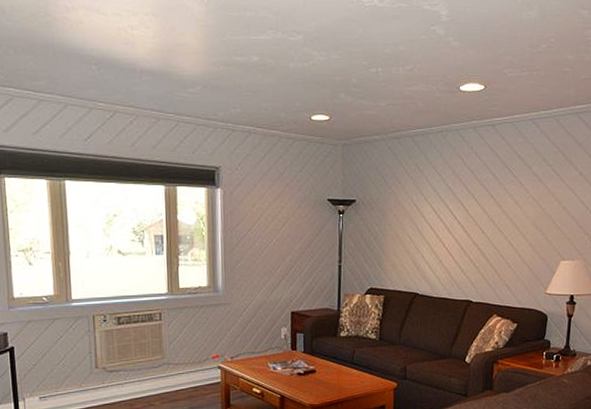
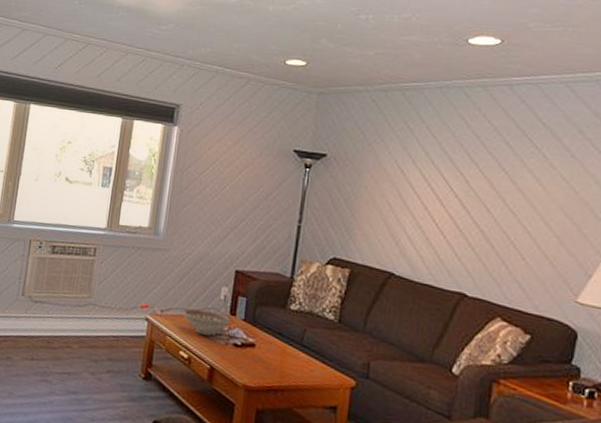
decorative bowl: none [251,350,292,371] -> present [183,308,230,336]

